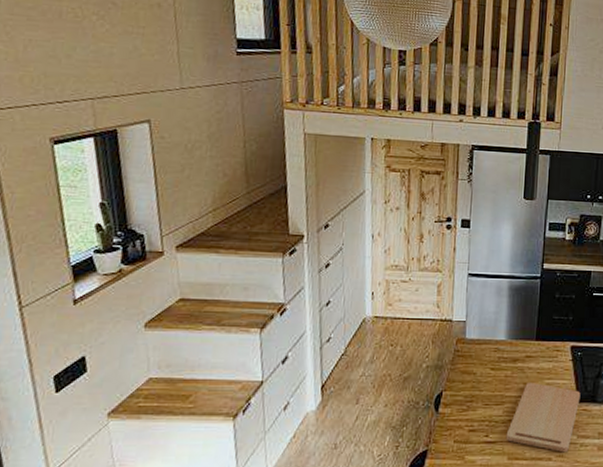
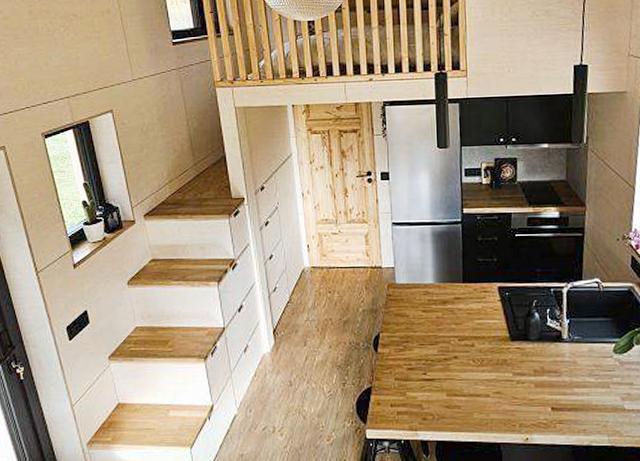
cutting board: present [506,381,581,453] -> none [443,322,513,390]

